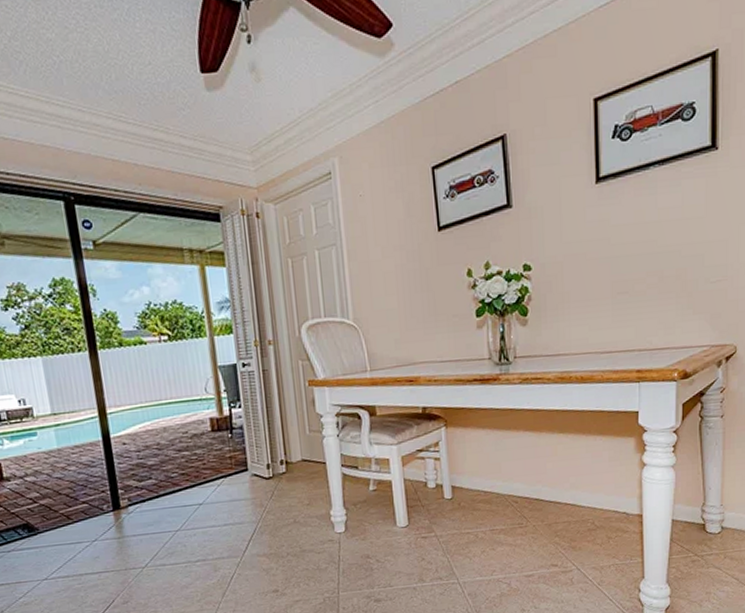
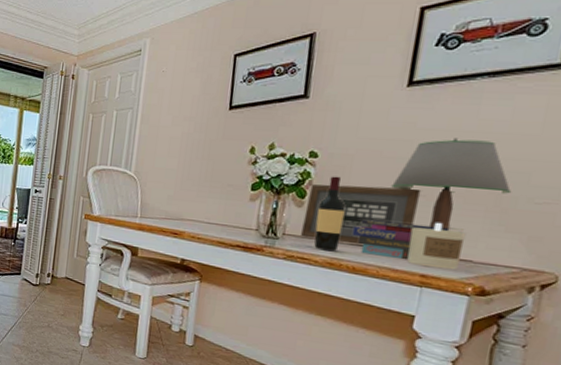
picture frame: none [530,287,624,357] -> present [301,184,422,245]
wine bottle: none [541,286,566,367] -> present [314,176,346,252]
books: none [574,318,664,362] -> present [351,219,465,260]
table lamp: none [599,228,693,322] -> present [391,137,512,229]
candle: none [622,316,665,362] -> present [407,222,467,271]

